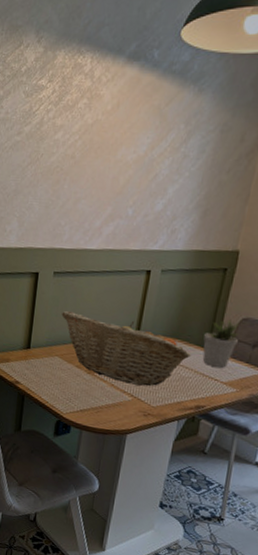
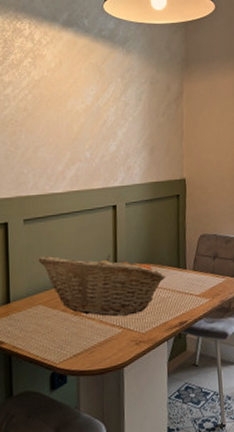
potted plant: present [202,319,239,368] -> none [173,238,201,283]

